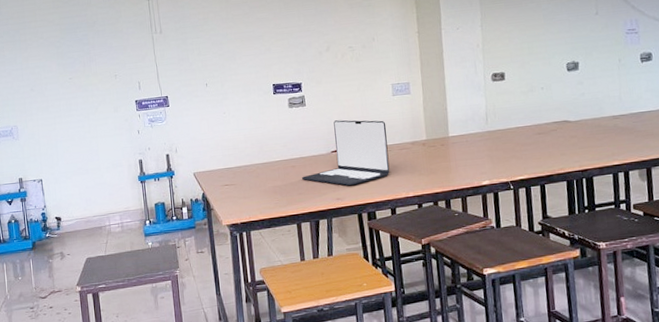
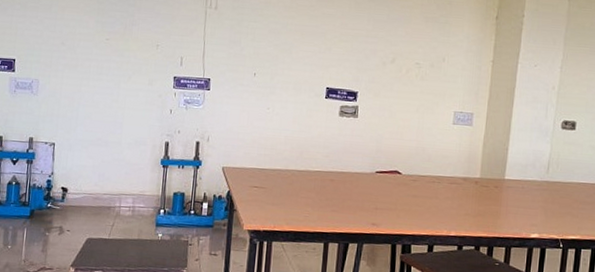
laptop: present [302,120,390,186] -> none [339,139,440,213]

